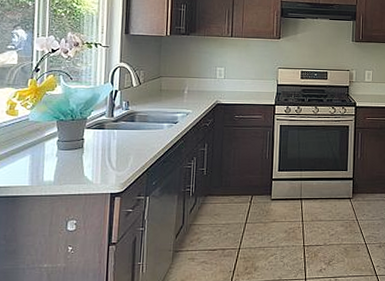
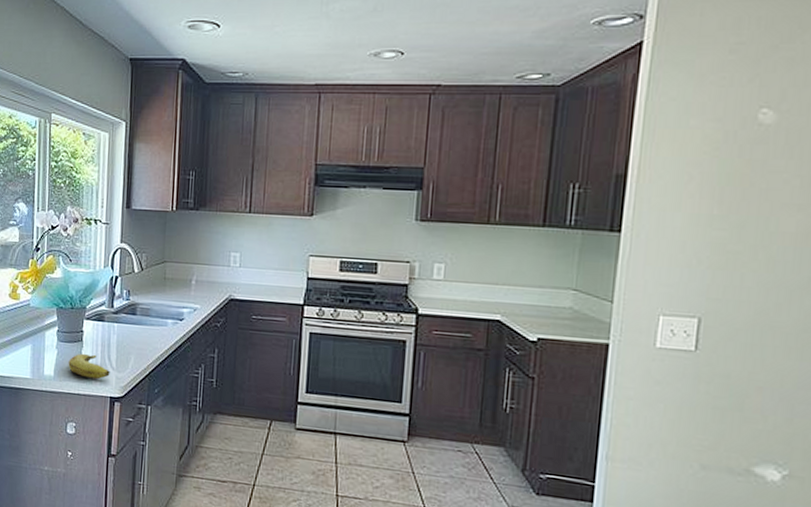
banana: none [68,158,110,180] -> present [68,353,110,380]

